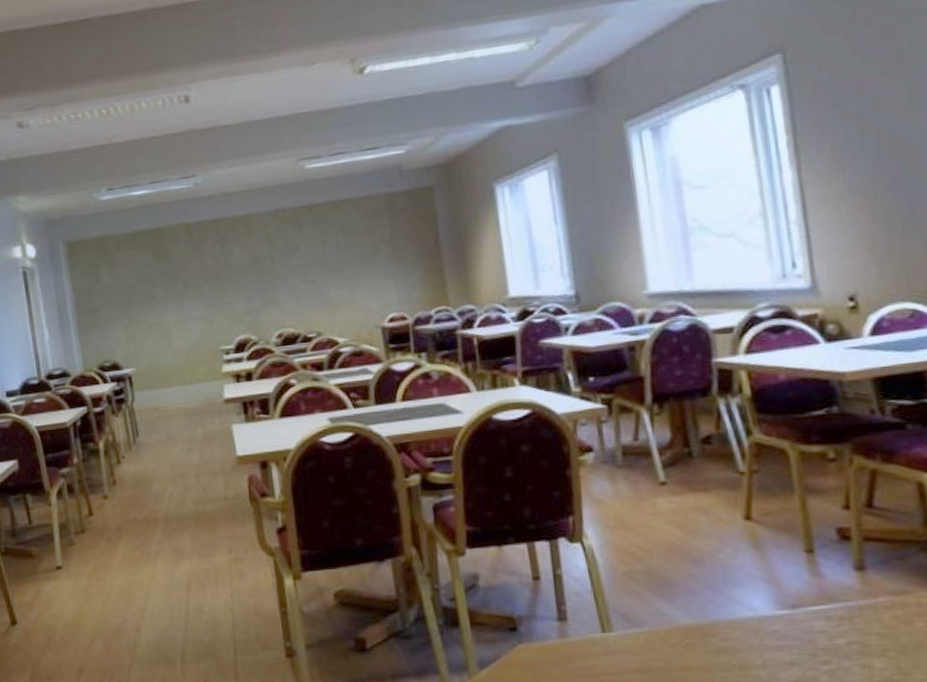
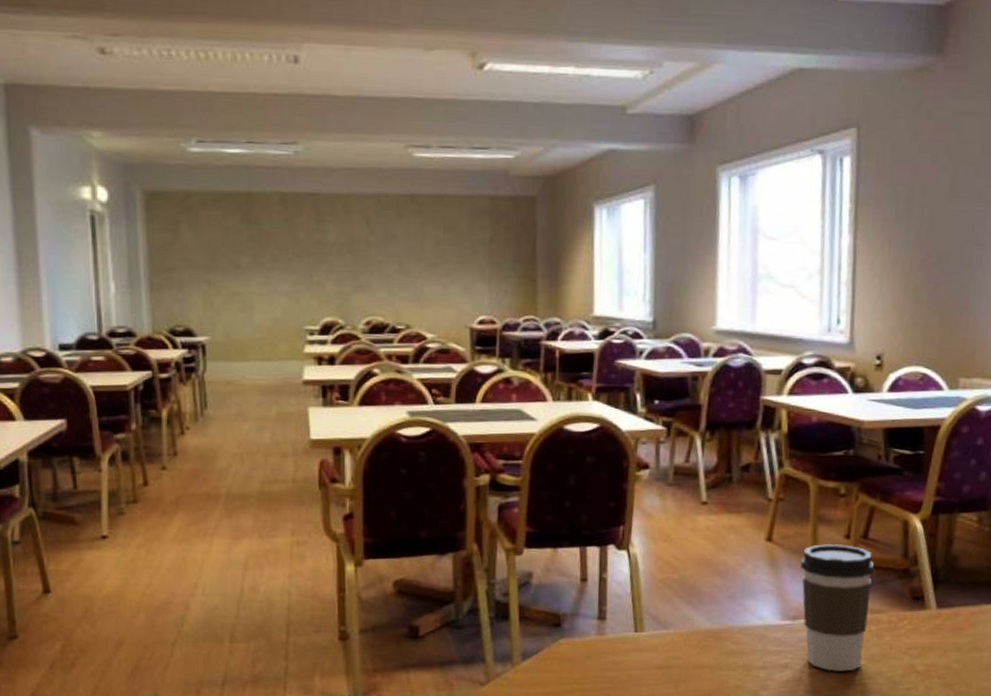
coffee cup: none [792,516,891,667] -> present [801,544,875,671]

